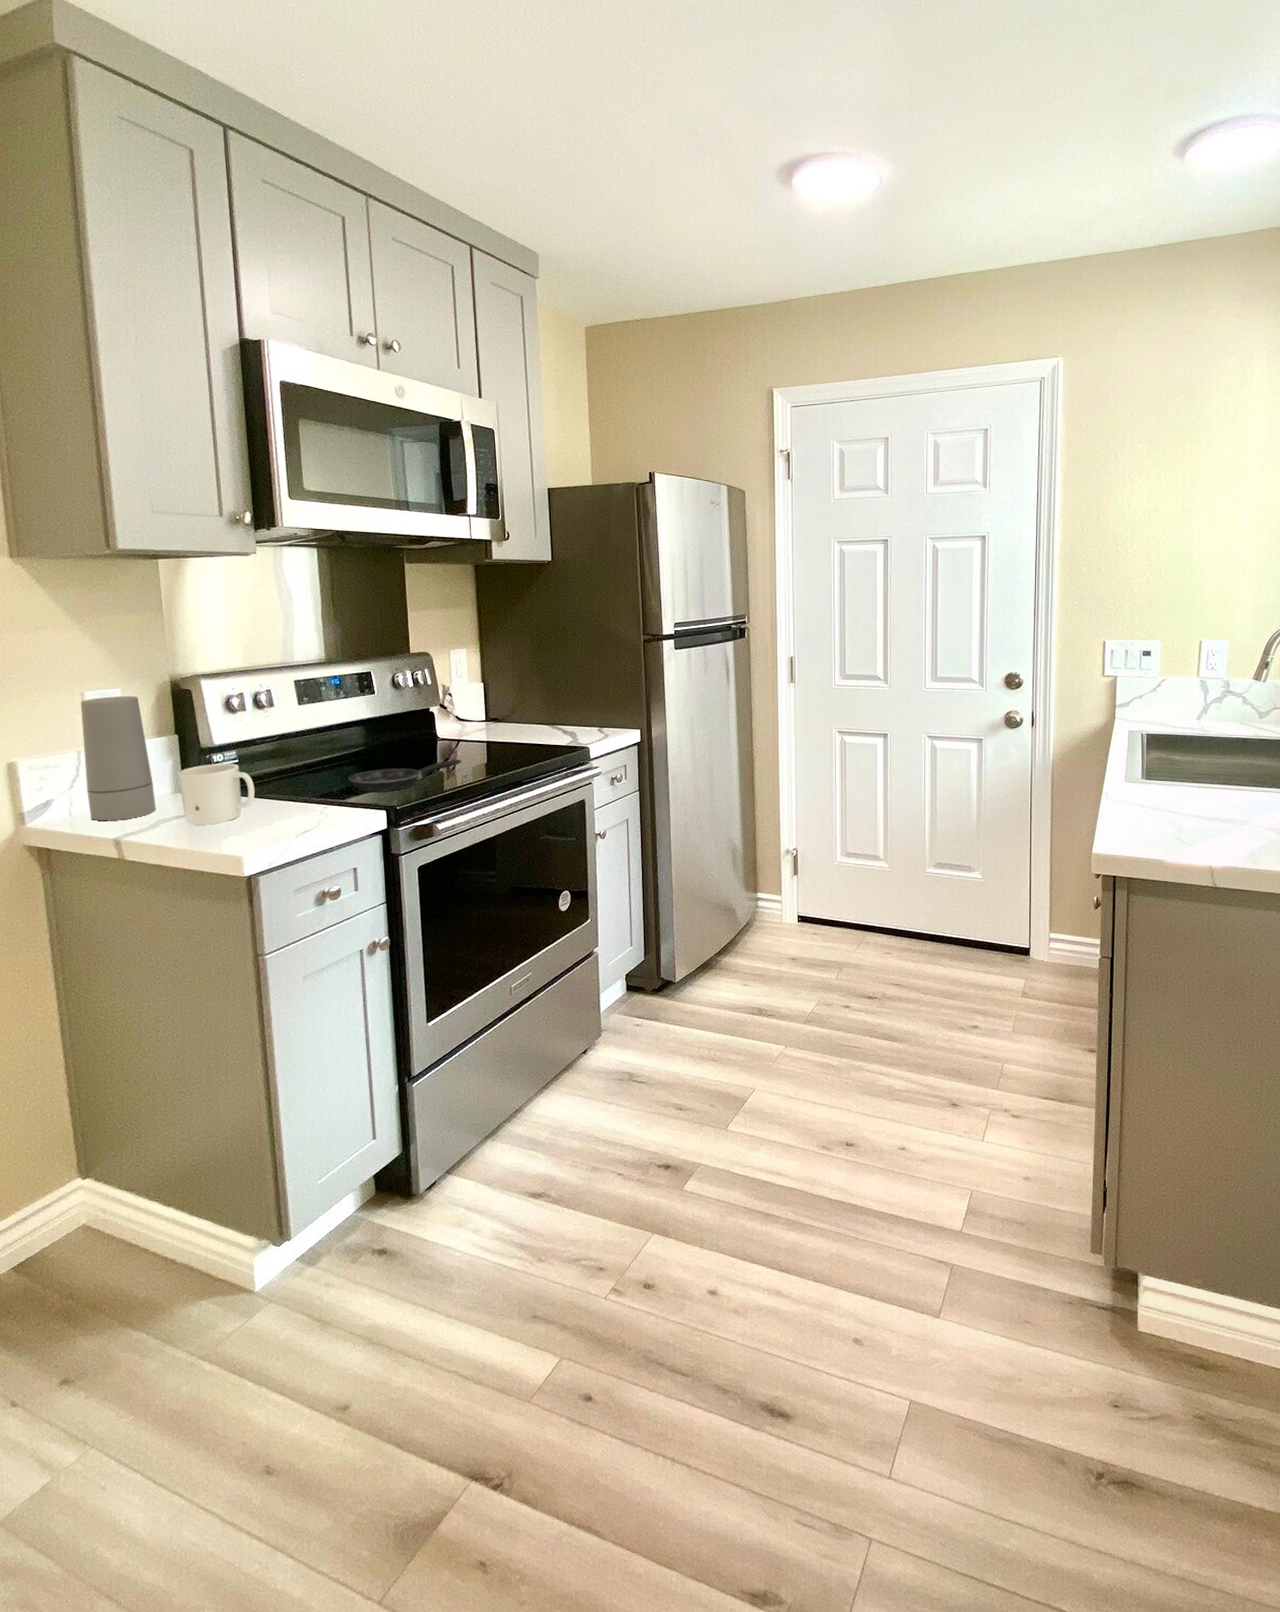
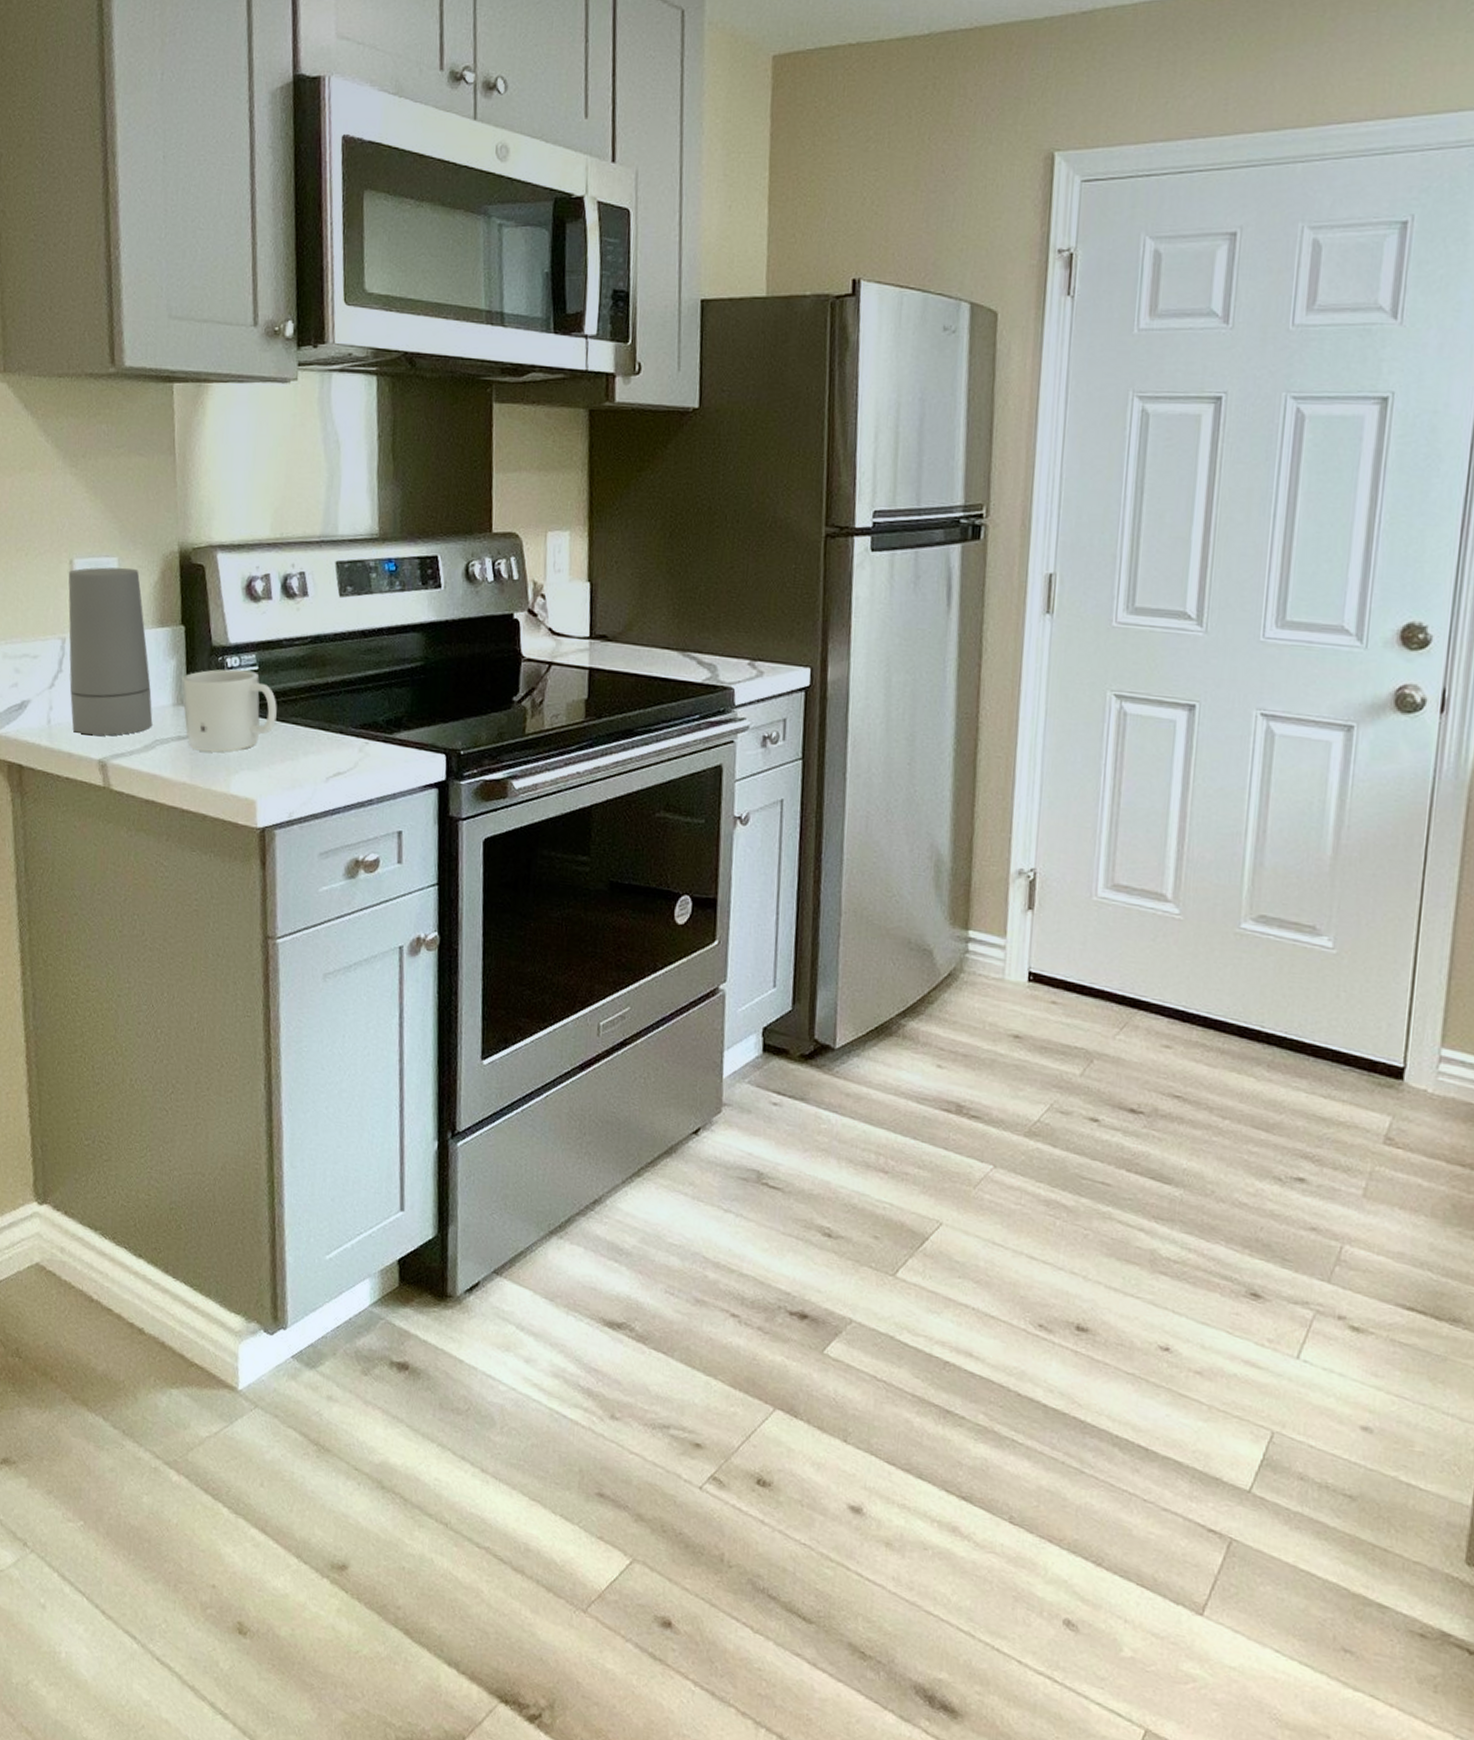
frying pan: present [348,759,462,792] -> none [398,689,554,729]

